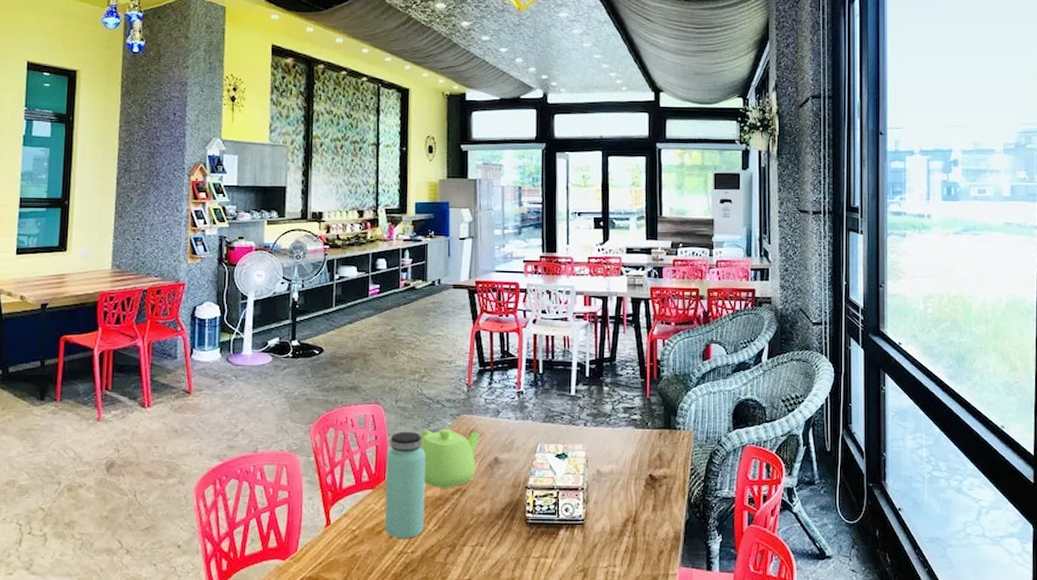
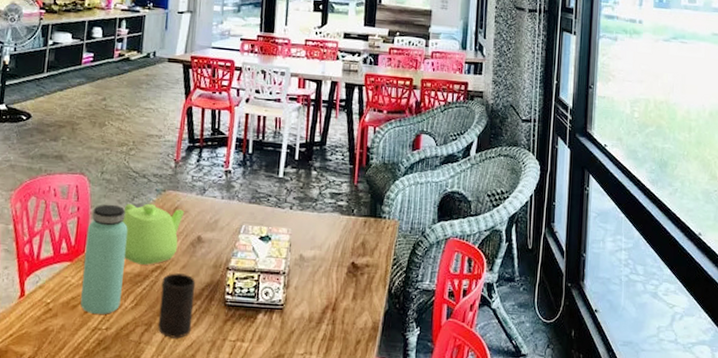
cup: none [462,495,496,558] -> present [157,273,196,338]

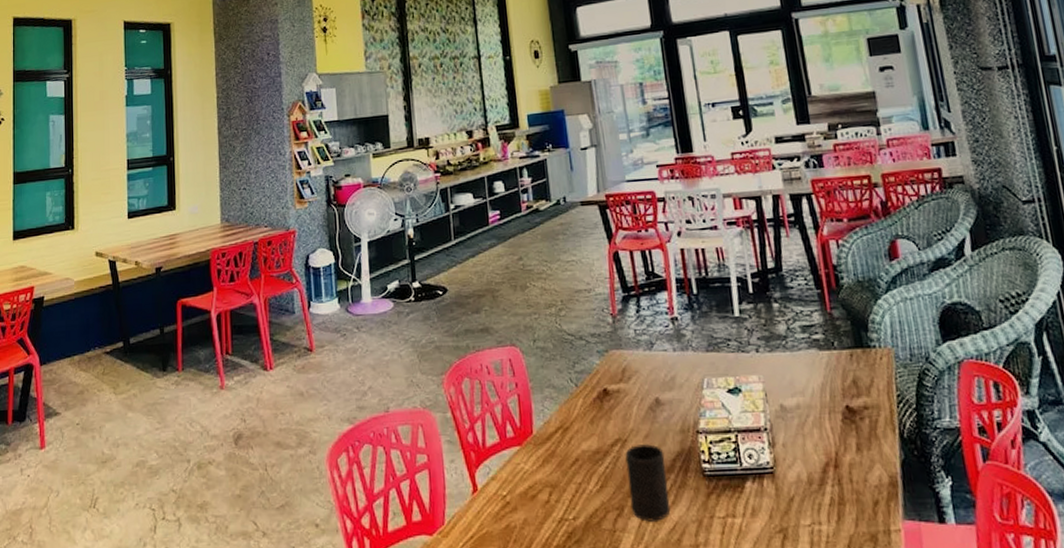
bottle: present [80,204,128,315] -> none [530,374,584,504]
teapot: present [122,203,185,265] -> none [566,367,635,440]

